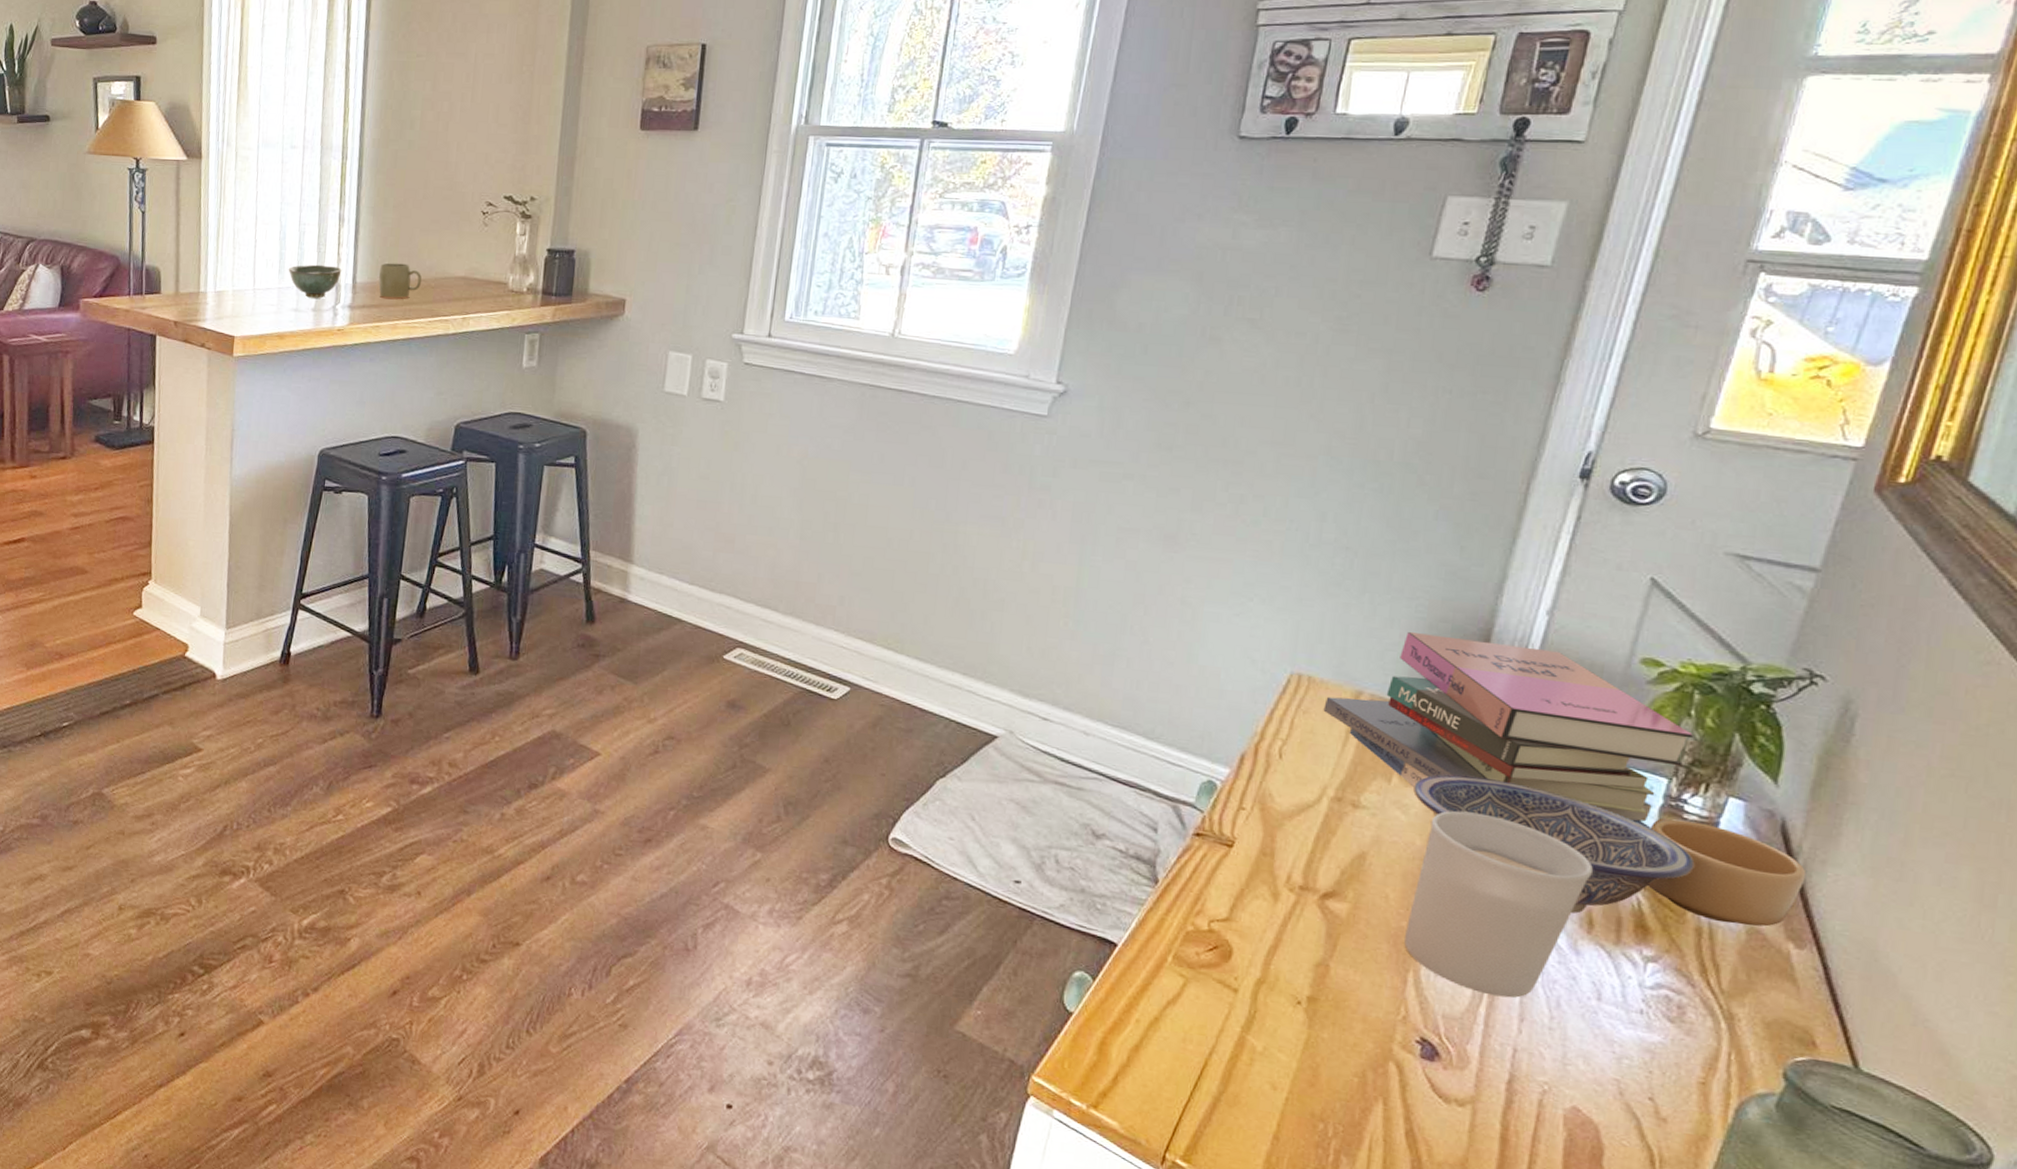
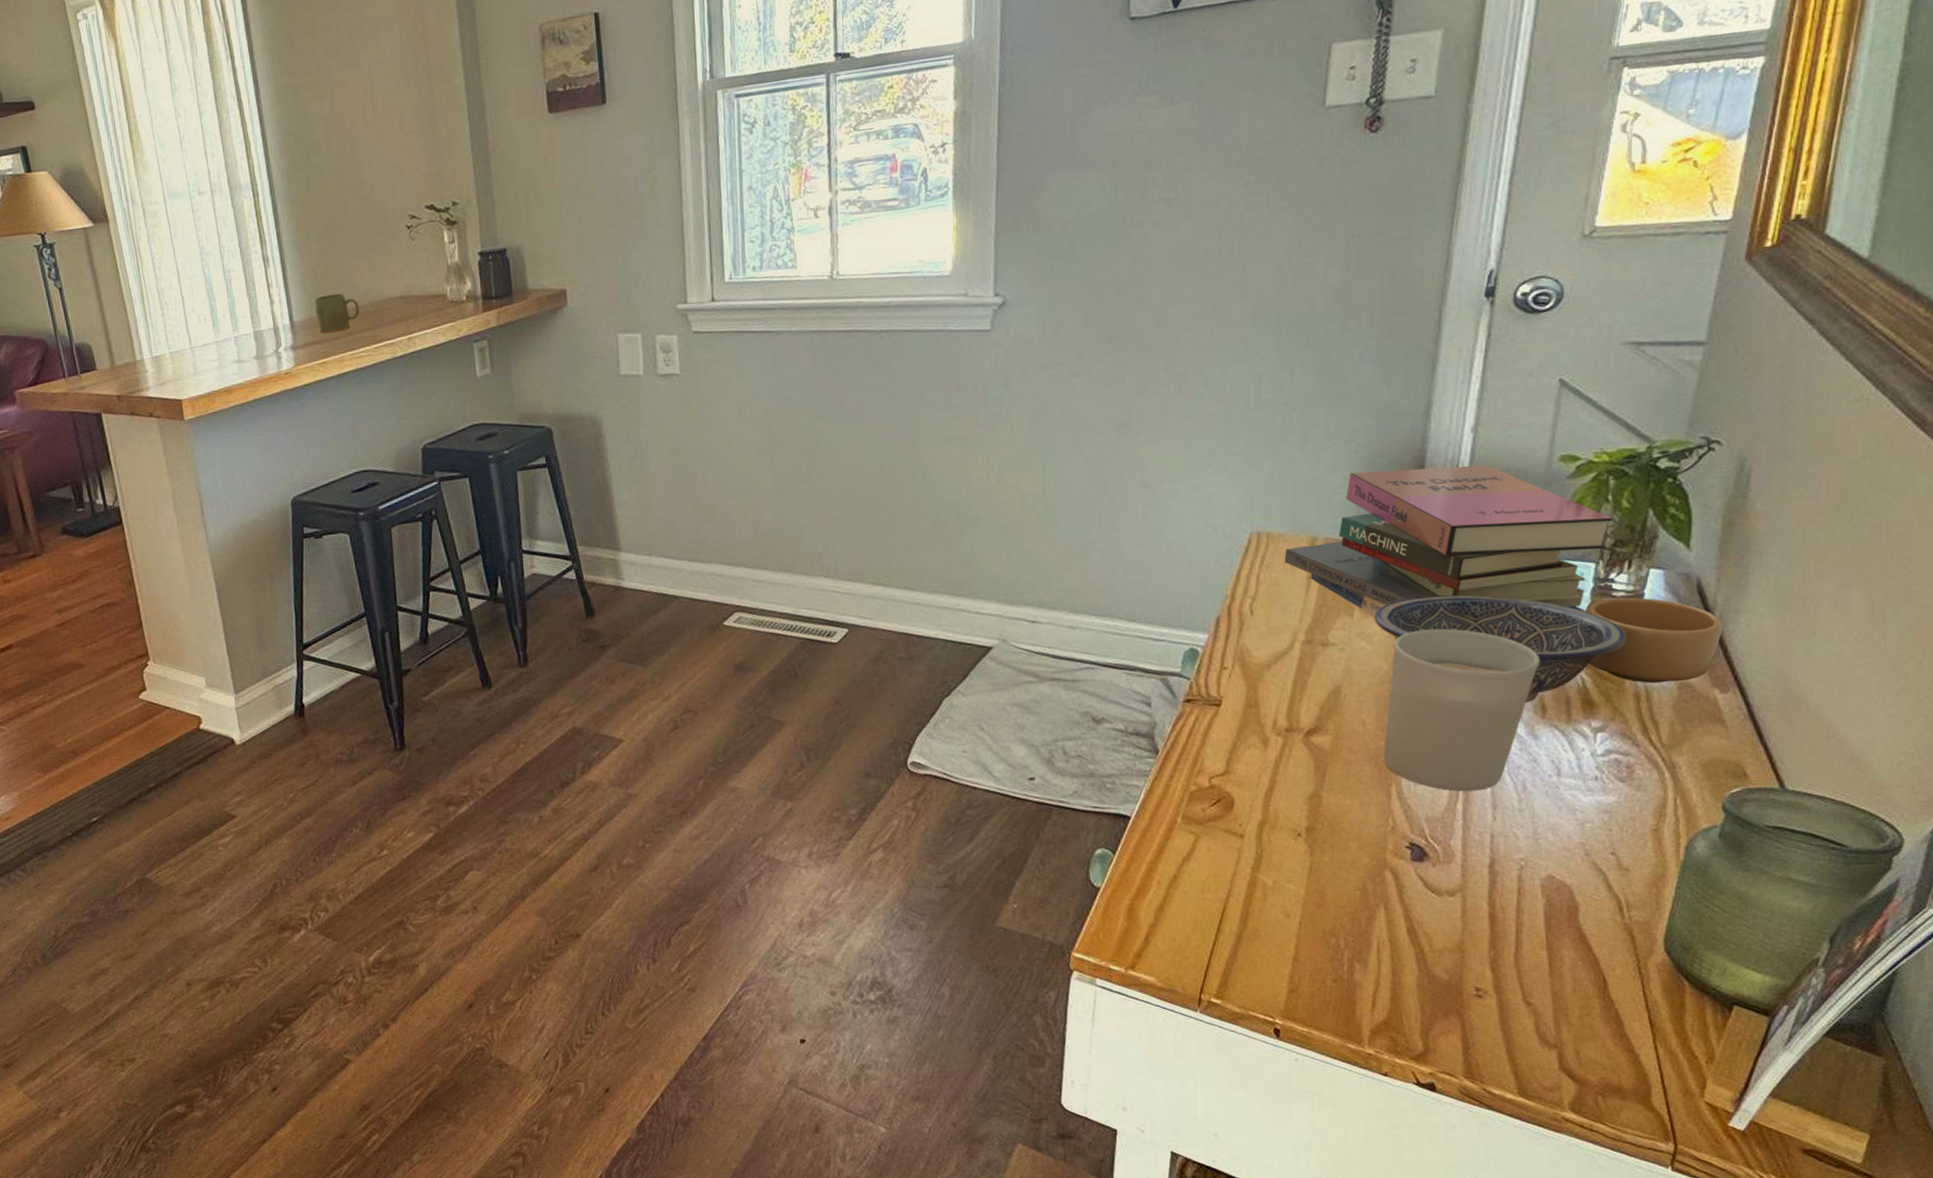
bowl: present [288,264,342,299] -> none [222,309,277,347]

